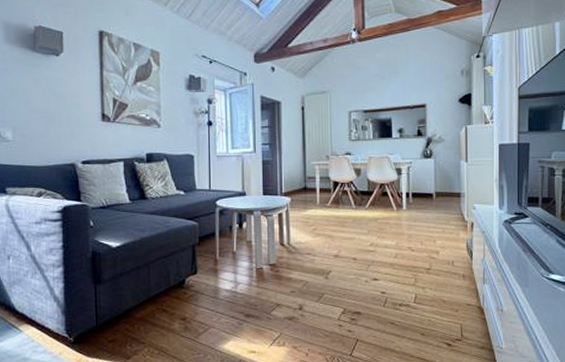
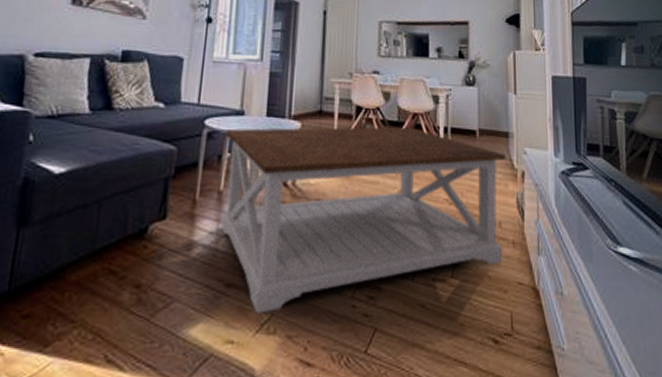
coffee table: none [234,195,458,333] -> present [221,127,506,314]

